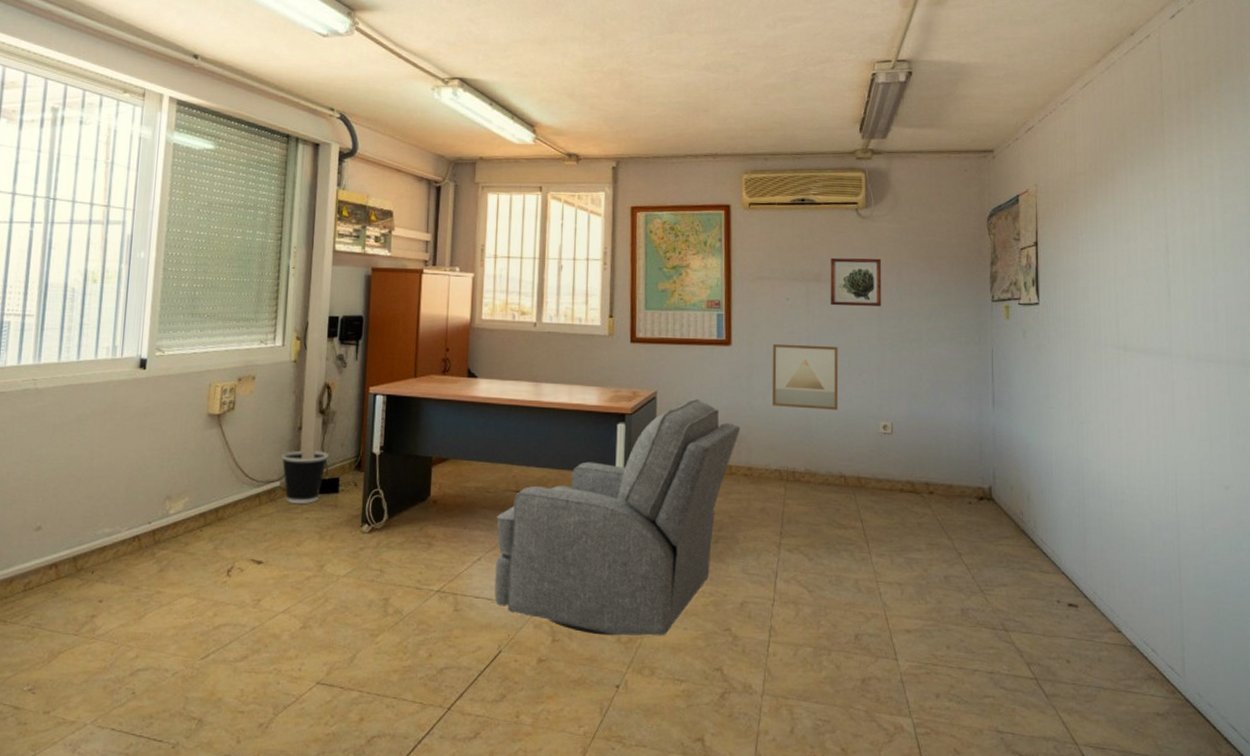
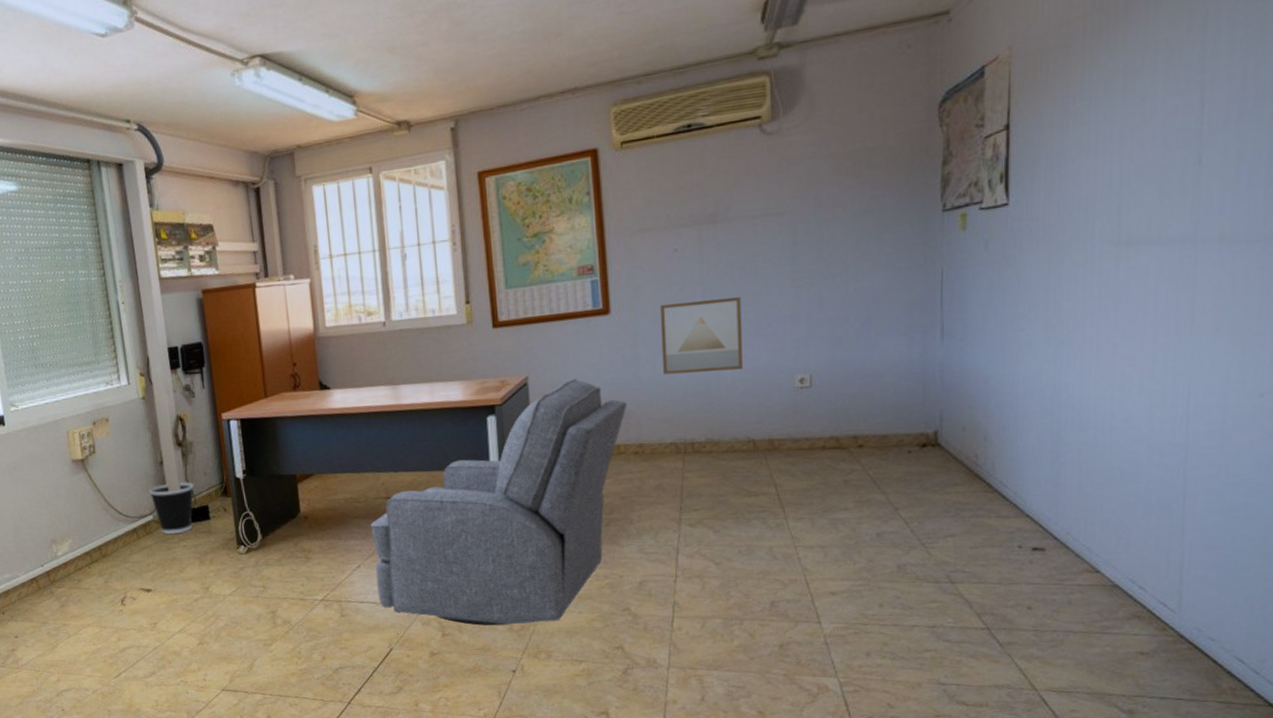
wall art: present [830,257,882,306] -> none [727,181,795,250]

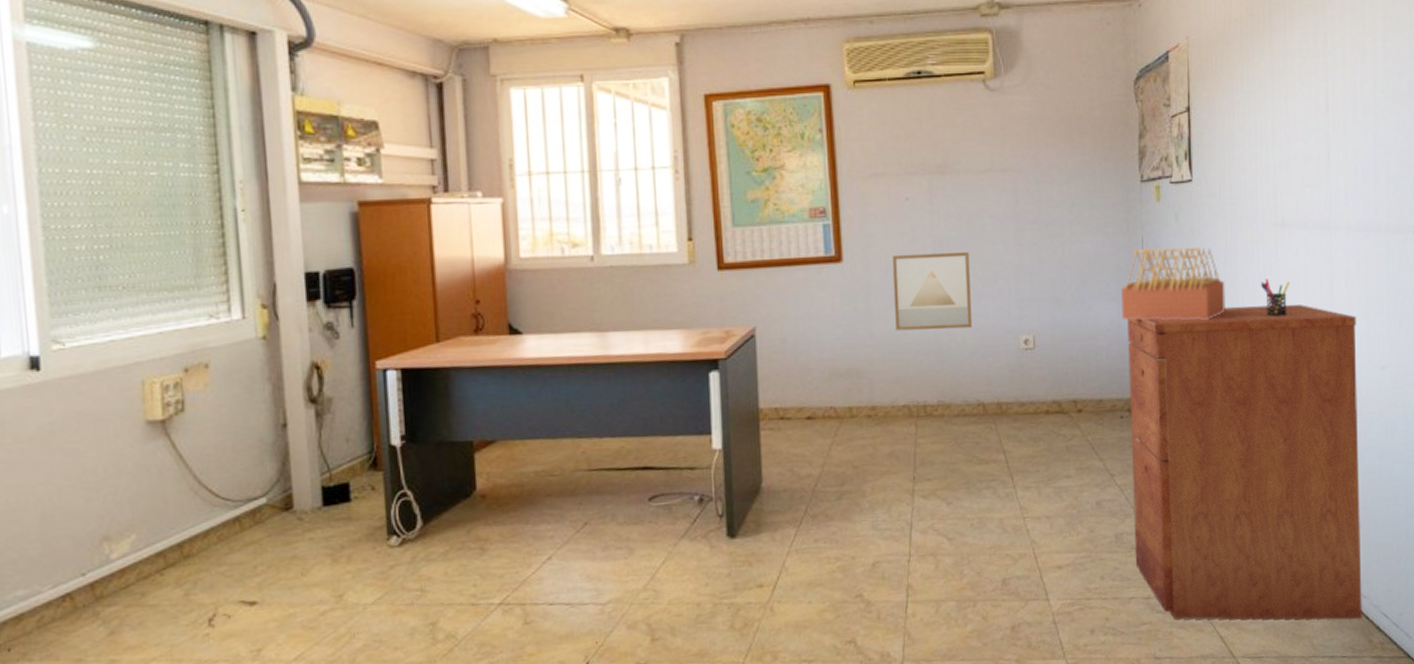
wastebasket: present [149,482,194,535] -> none [263,451,330,524]
chair: present [370,379,628,626] -> none [566,332,860,625]
architectural model: none [914,274,1046,355] -> present [1121,247,1226,321]
filing cabinet: none [919,329,1226,663] -> present [1126,304,1362,620]
pen holder: none [1092,303,1133,345] -> present [1260,278,1289,317]

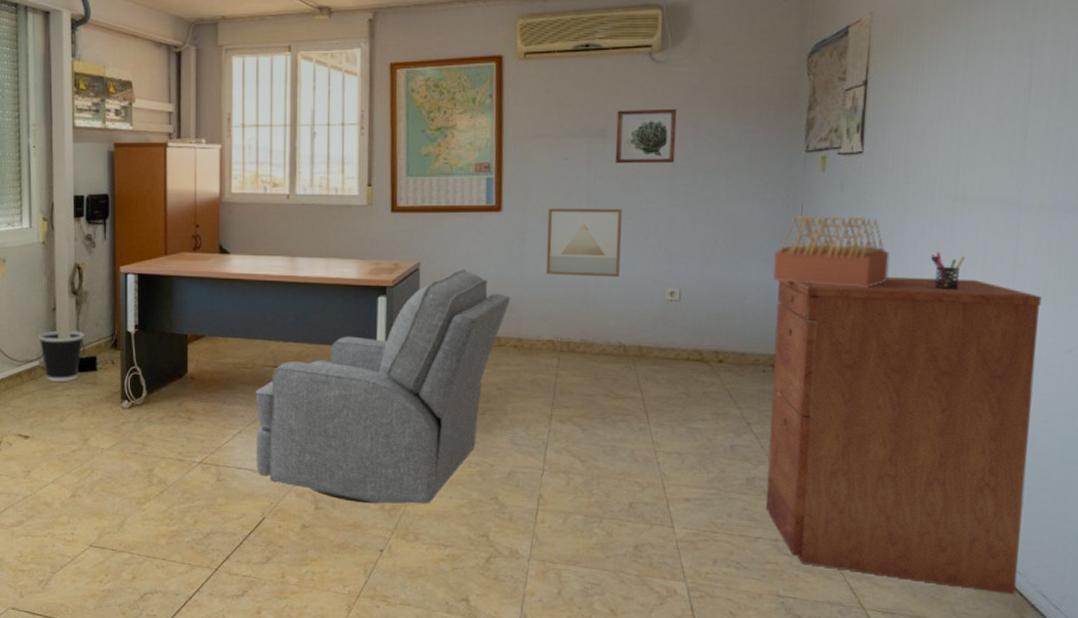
wastebasket: none [263,451,330,524] -> present [38,330,84,383]
chair: none [566,332,860,625] -> present [255,270,511,505]
wall art: none [955,140,1017,203] -> present [615,108,678,164]

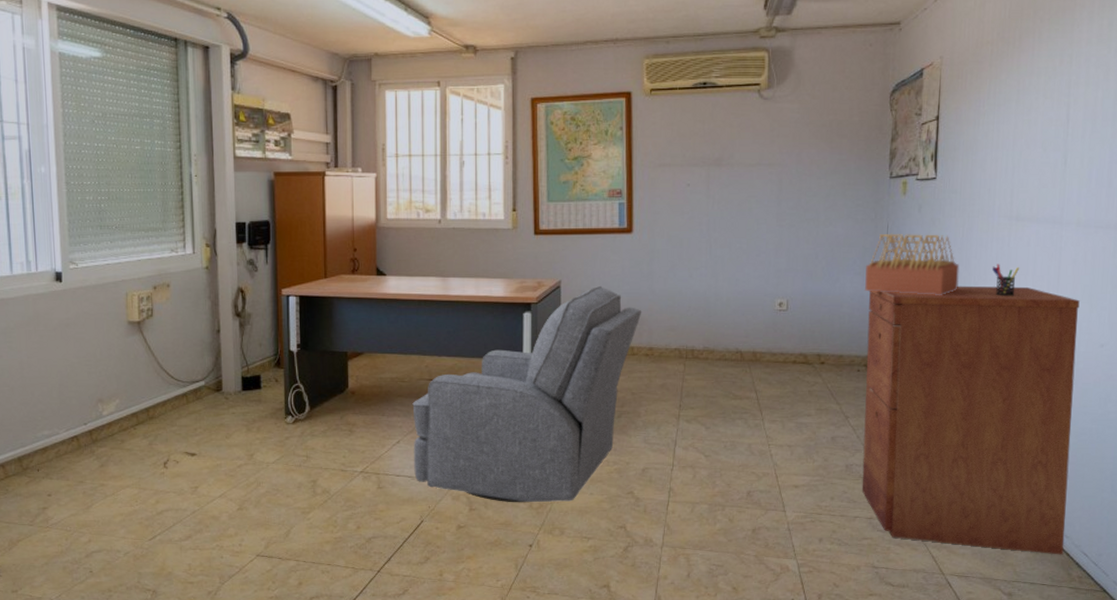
wastebasket: present [38,330,84,383] -> none [203,351,248,401]
wall art: present [546,208,622,277] -> none [672,229,737,291]
wall art: present [615,108,678,164] -> none [730,140,783,190]

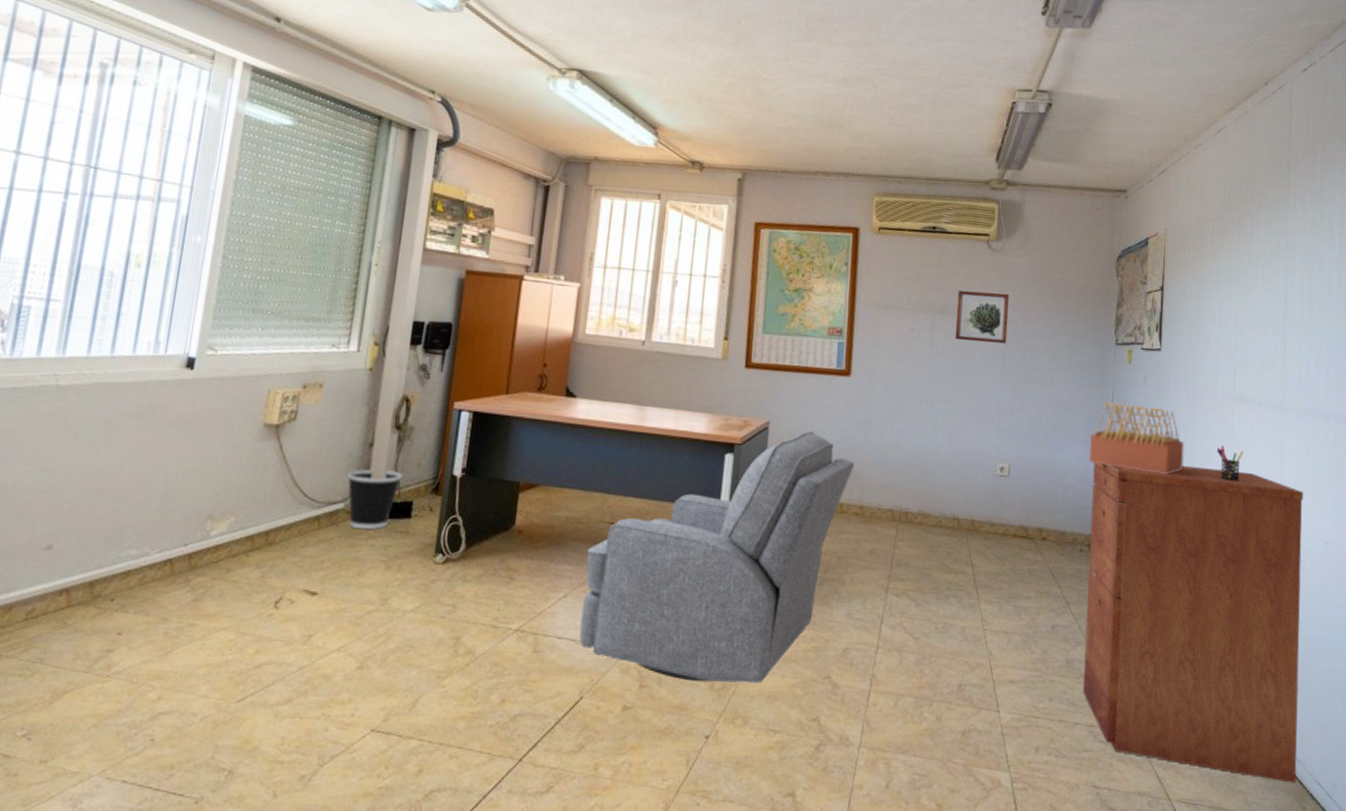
wastebasket: none [203,351,248,401] -> present [347,469,403,530]
wall art: none [730,140,783,190] -> present [955,290,1010,344]

